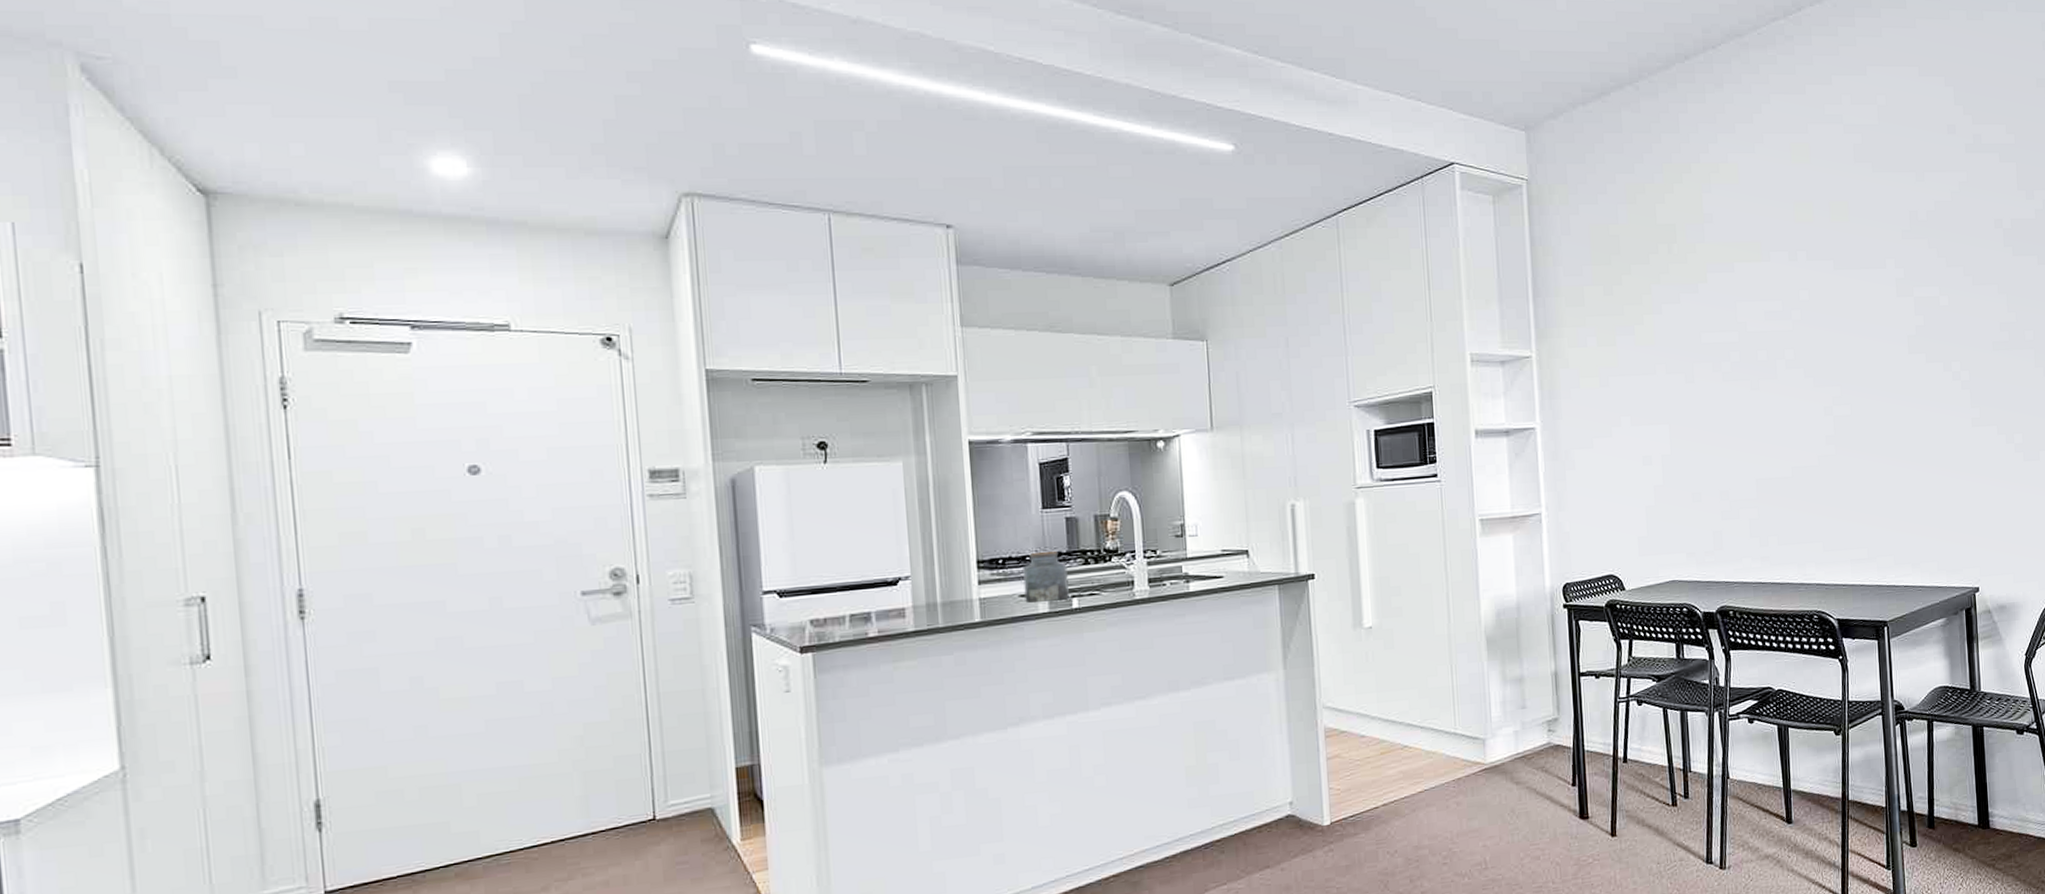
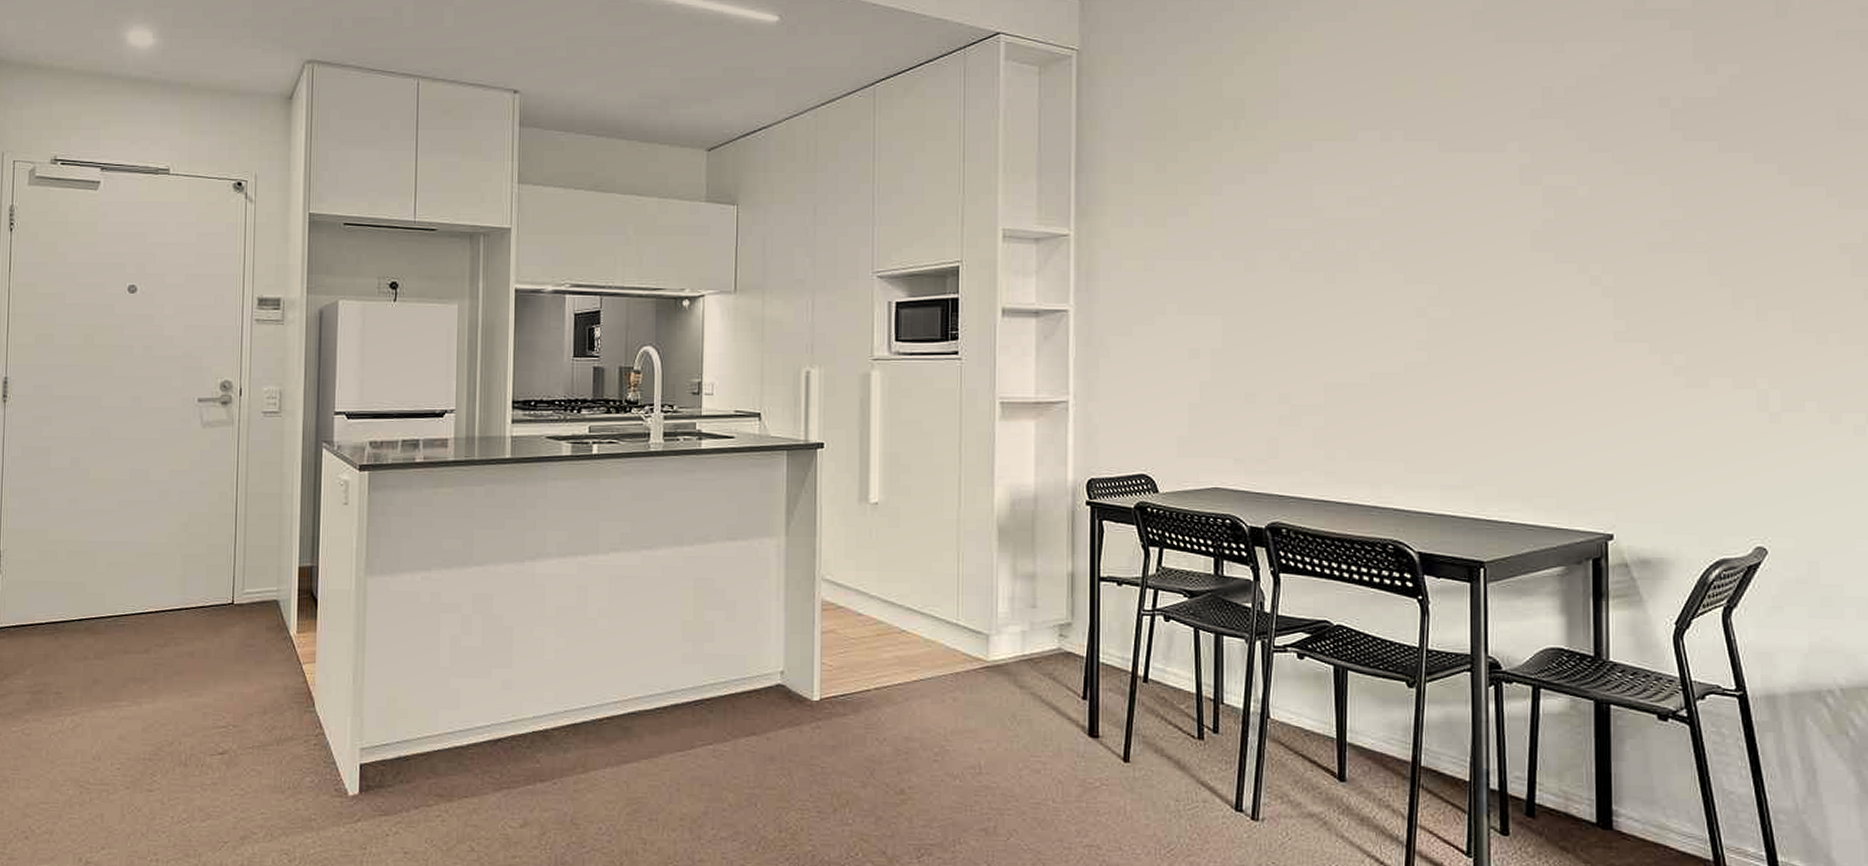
jar: present [1023,550,1069,604] -> none [551,397,591,446]

